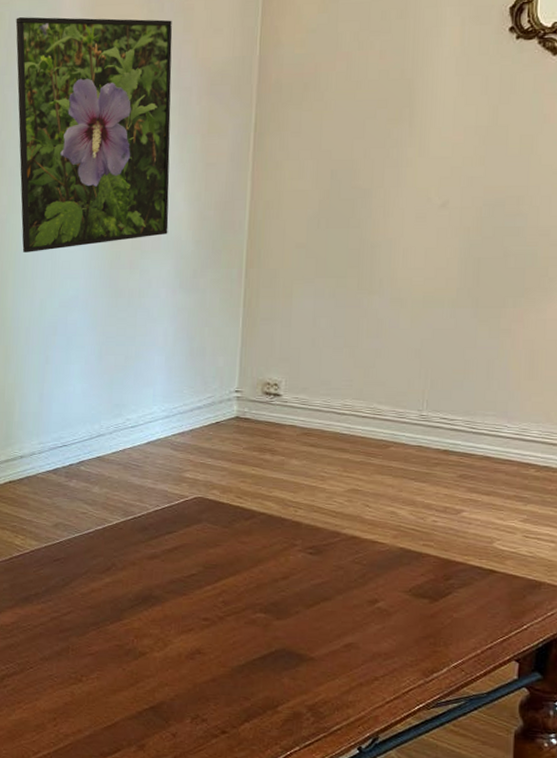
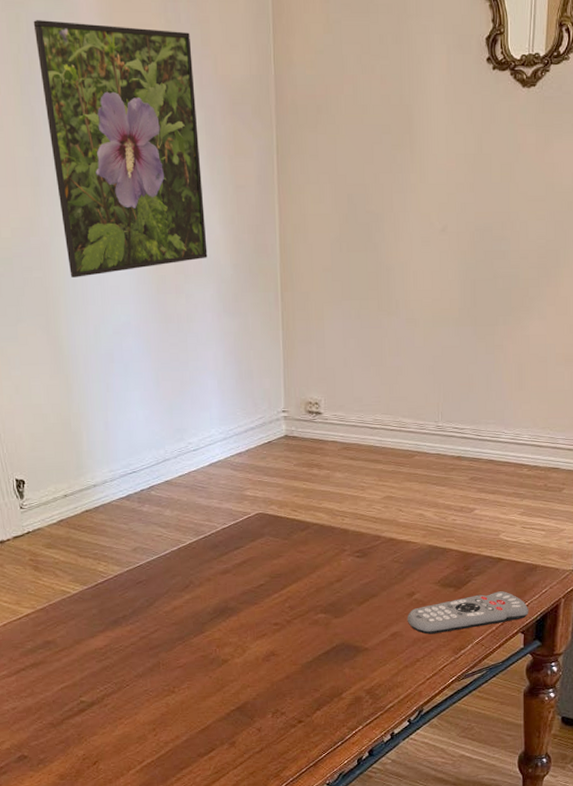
remote control: none [366,608,528,651] -> present [407,591,529,635]

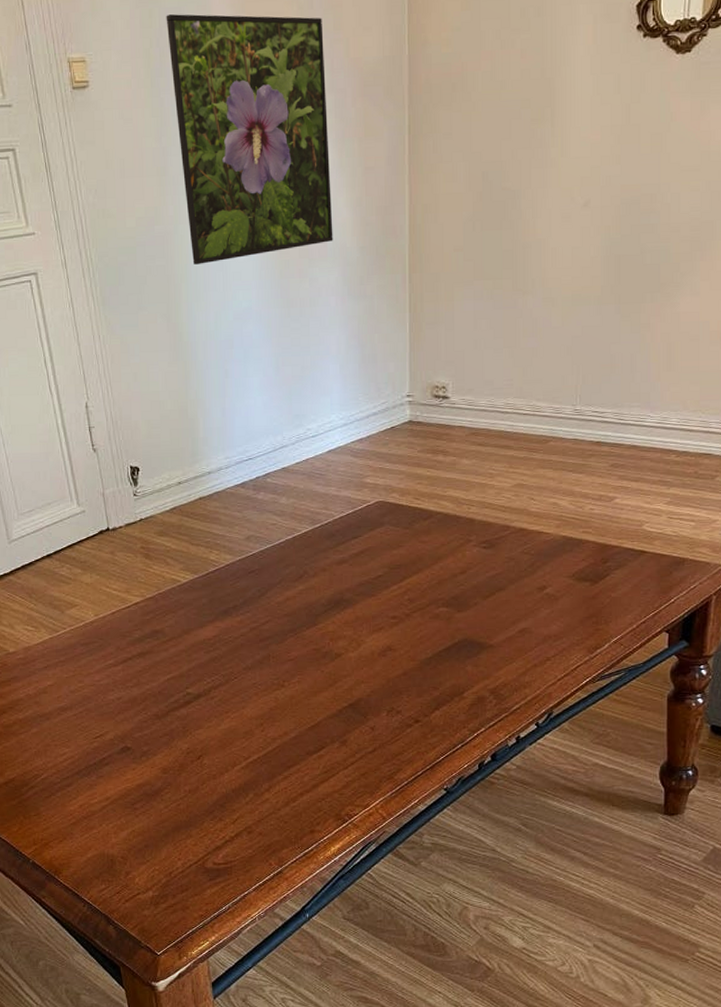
remote control: present [407,591,529,635] -> none [537,586,675,632]

